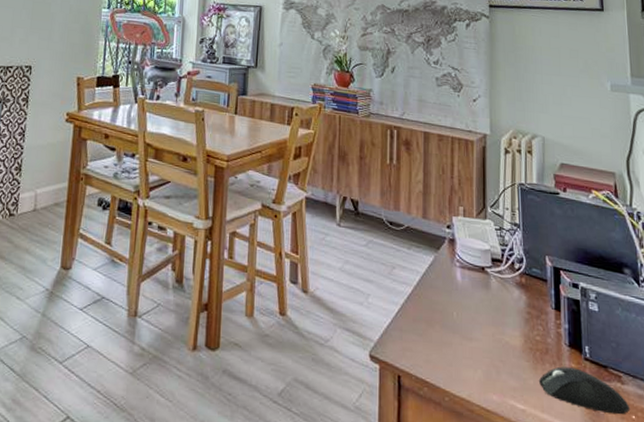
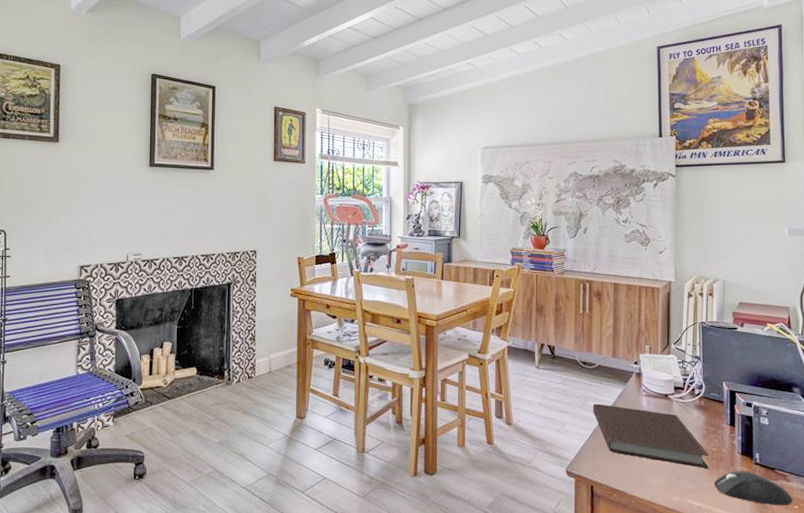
notebook: none [400,272,533,363] -> present [593,403,710,469]

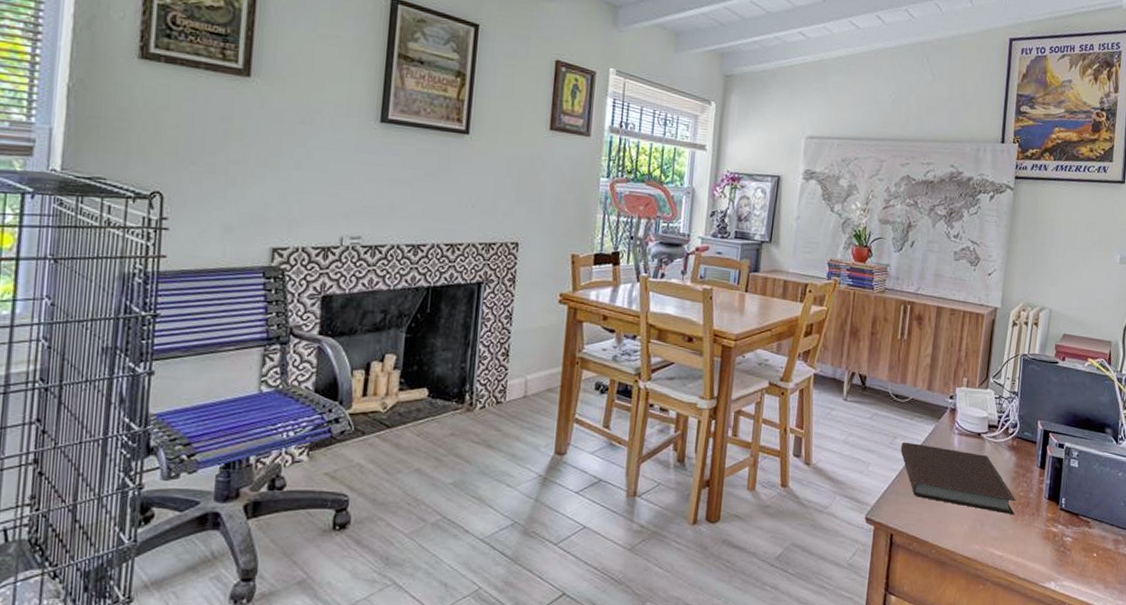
mouse: present [713,471,794,506] -> none [1017,517,1093,554]

